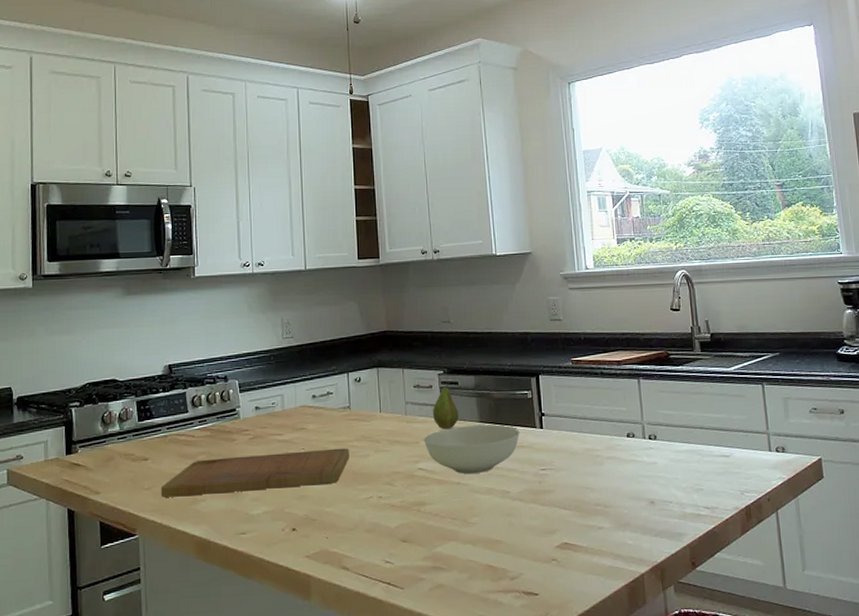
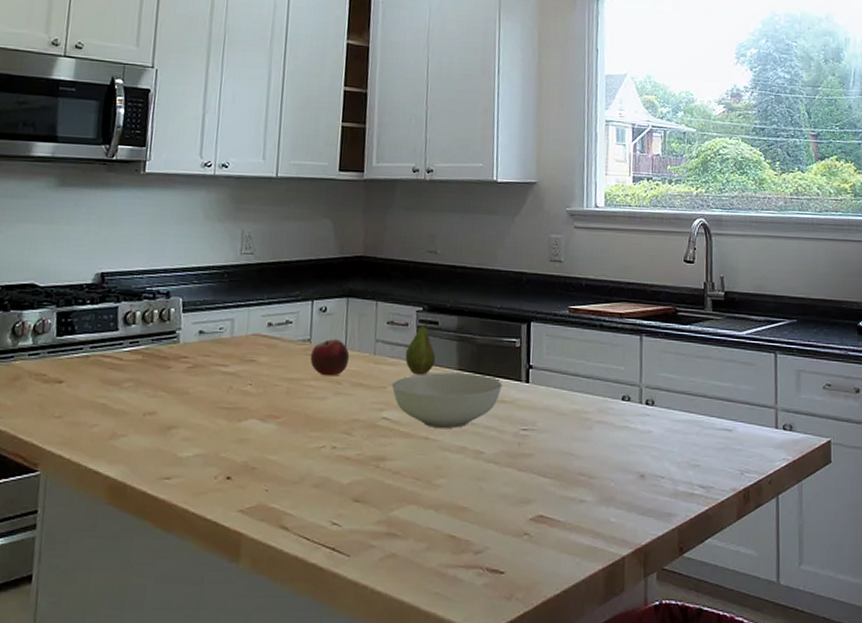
cutting board: present [160,448,349,498] -> none [73,386,304,430]
fruit: none [351,404,385,437] -> present [310,339,350,376]

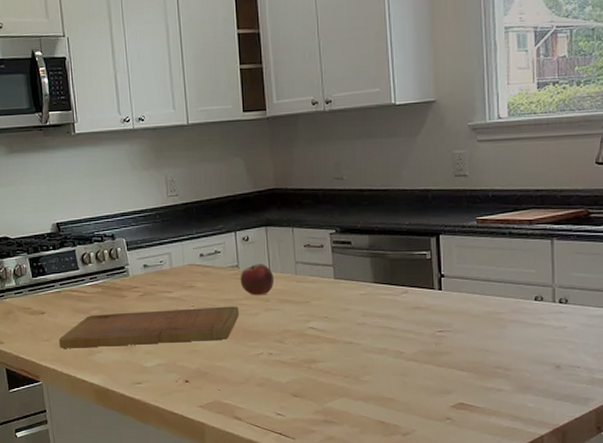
cutting board: none [73,386,304,430] -> present [58,306,239,349]
bowl: present [391,373,502,429] -> none [314,285,416,334]
fruit: present [405,320,436,375] -> none [323,240,352,290]

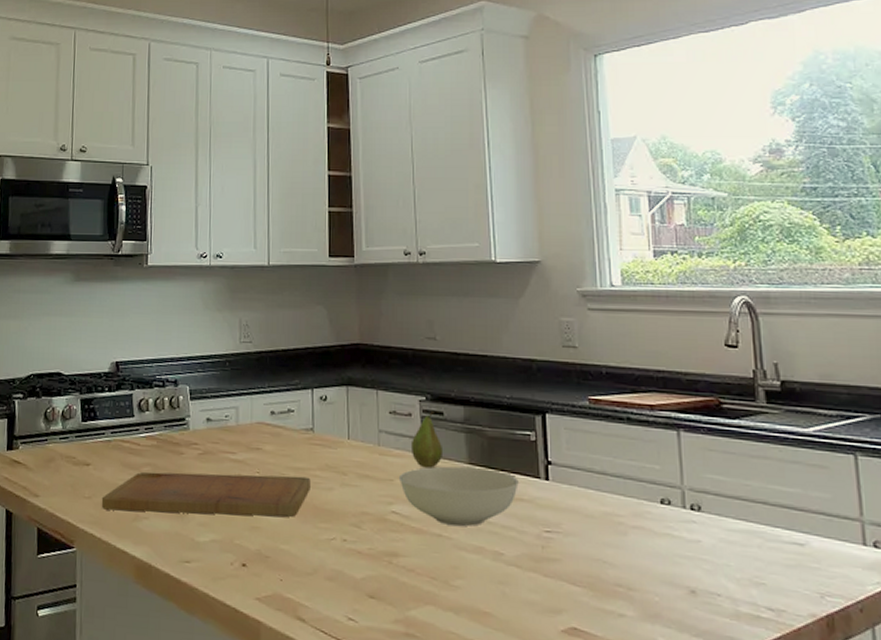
fruit: present [240,264,274,295] -> none [314,428,354,467]
bowl: none [314,285,416,334] -> present [398,466,519,527]
fruit: none [323,240,352,290] -> present [410,410,444,468]

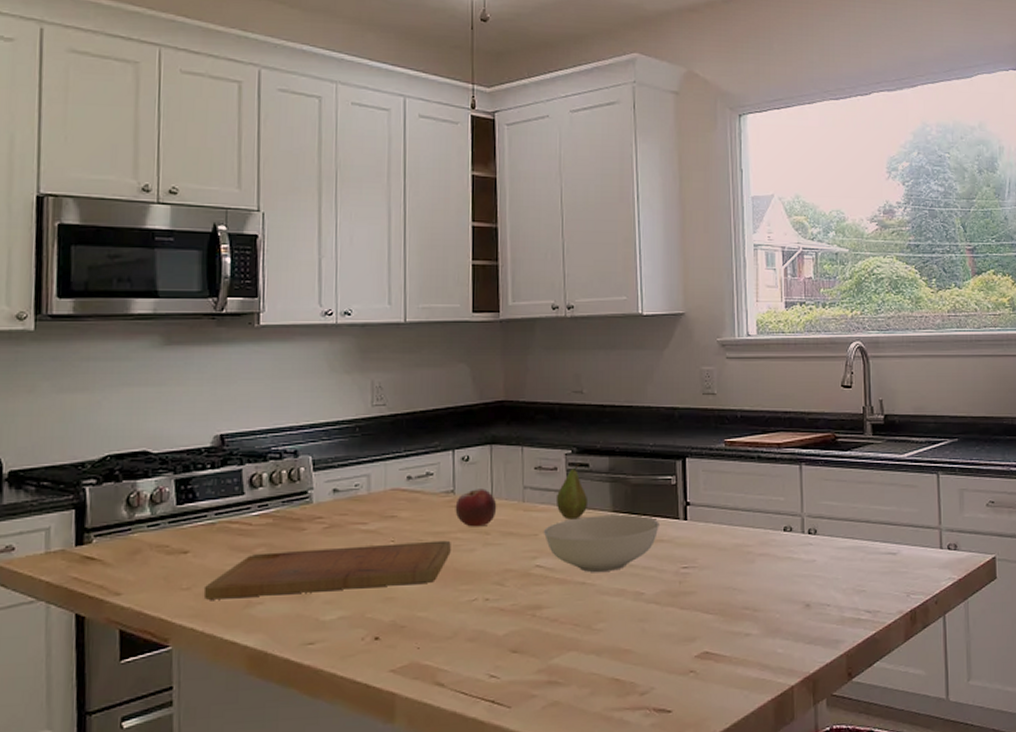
fruit: none [314,428,354,467] -> present [455,489,497,527]

